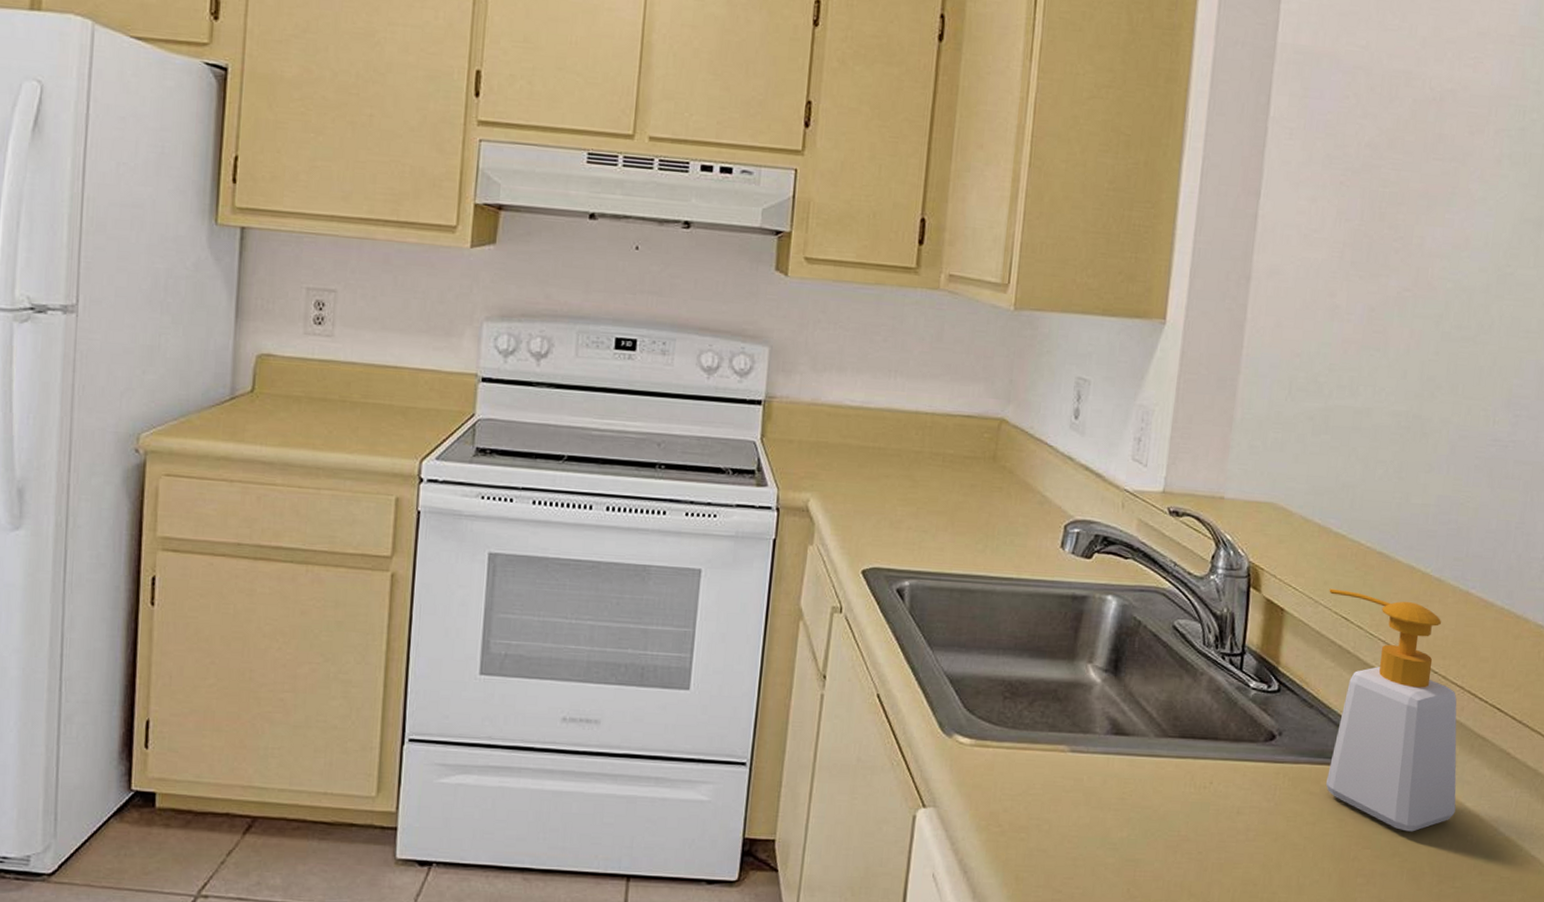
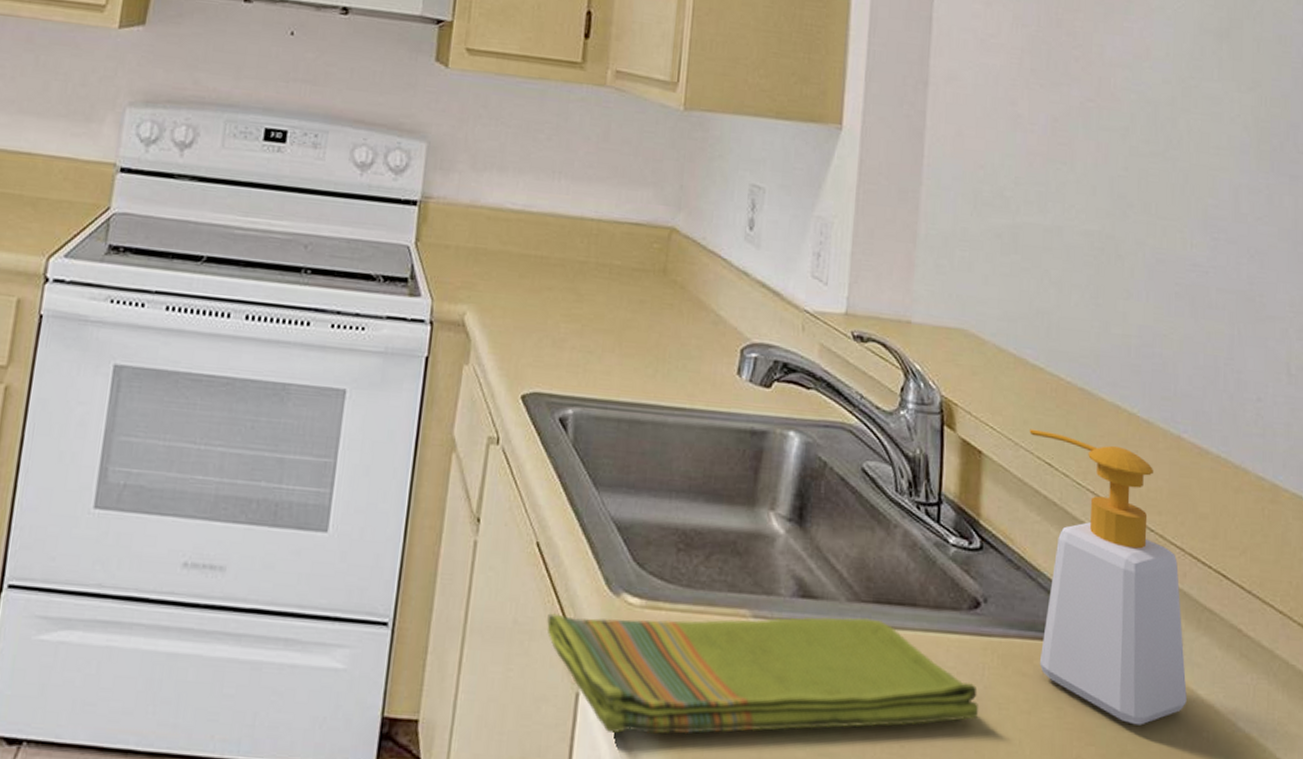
dish towel: none [887,750,1270,847] -> present [547,613,979,734]

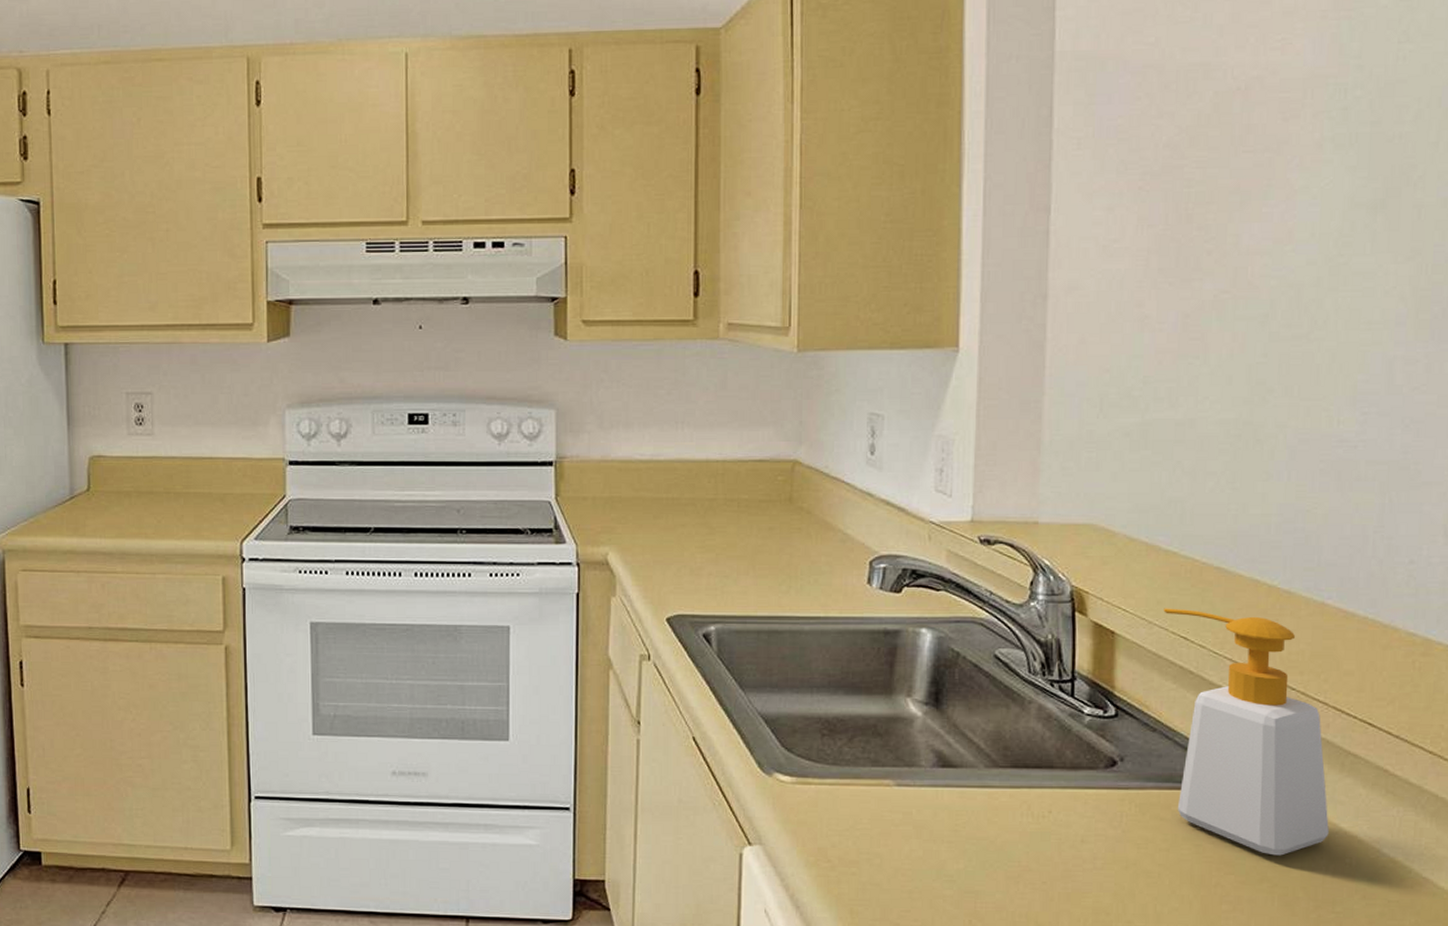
dish towel: present [547,613,979,734] -> none [709,780,1118,883]

